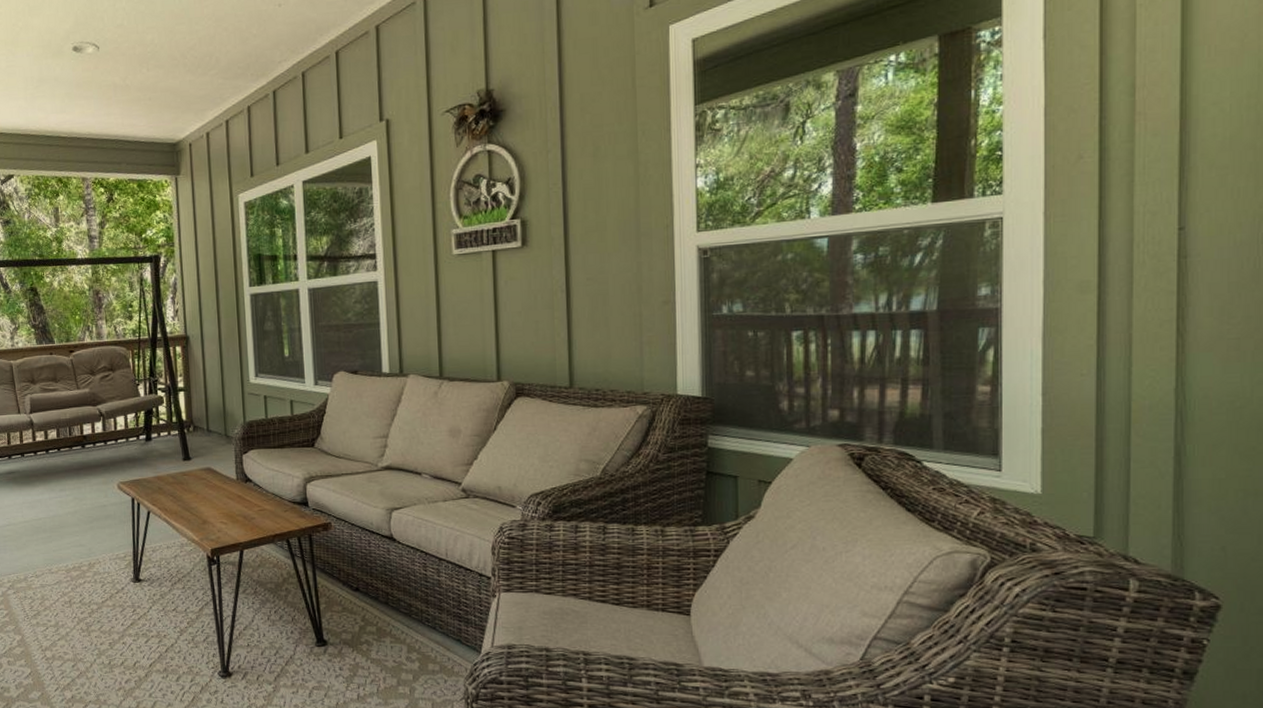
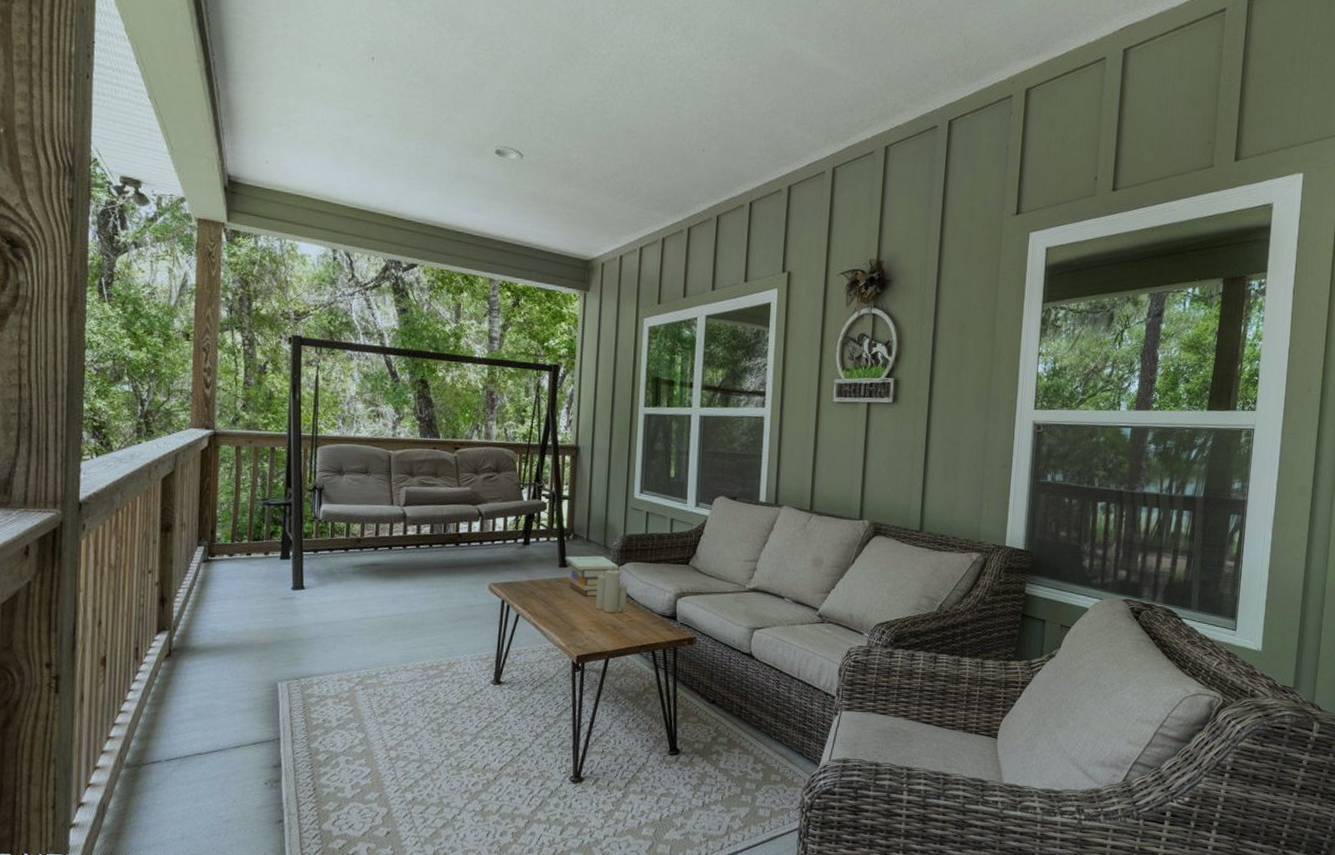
books: none [187,446,243,489] -> present [565,555,619,598]
candle: none [222,456,256,503] -> present [596,567,628,613]

